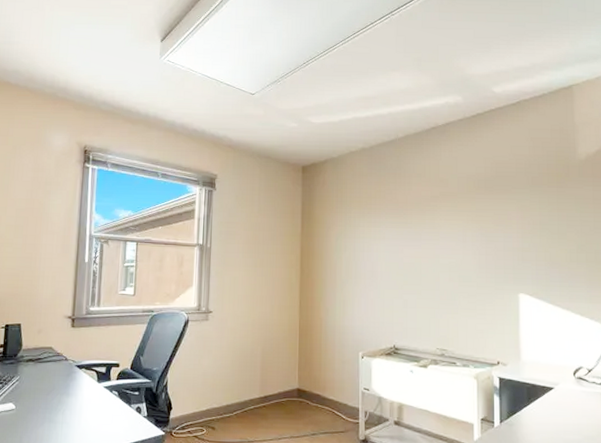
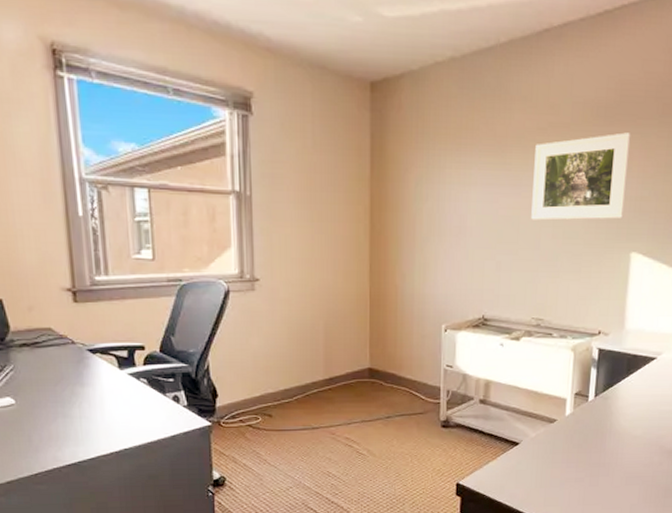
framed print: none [430,199,509,267] -> present [531,132,631,221]

